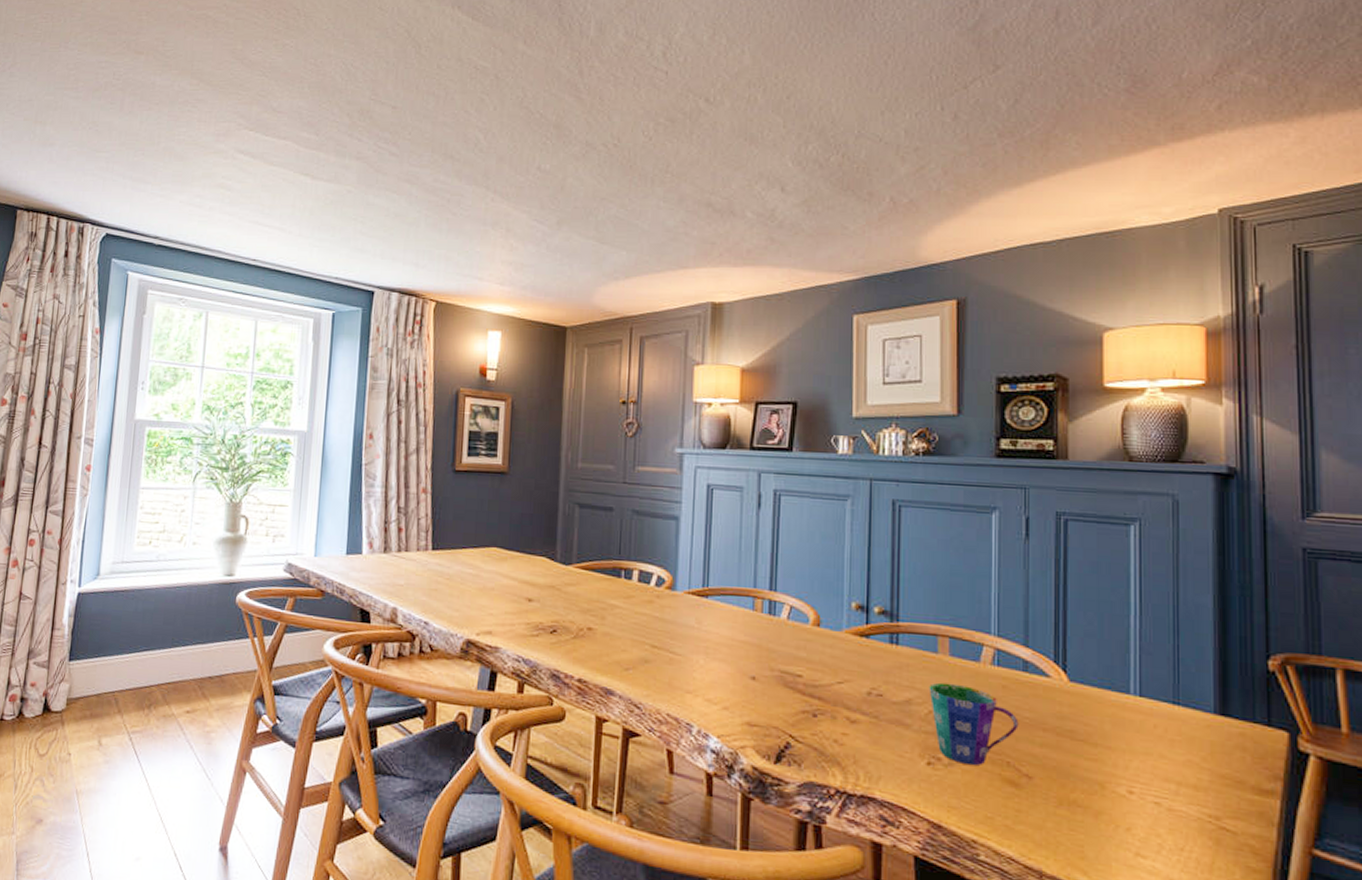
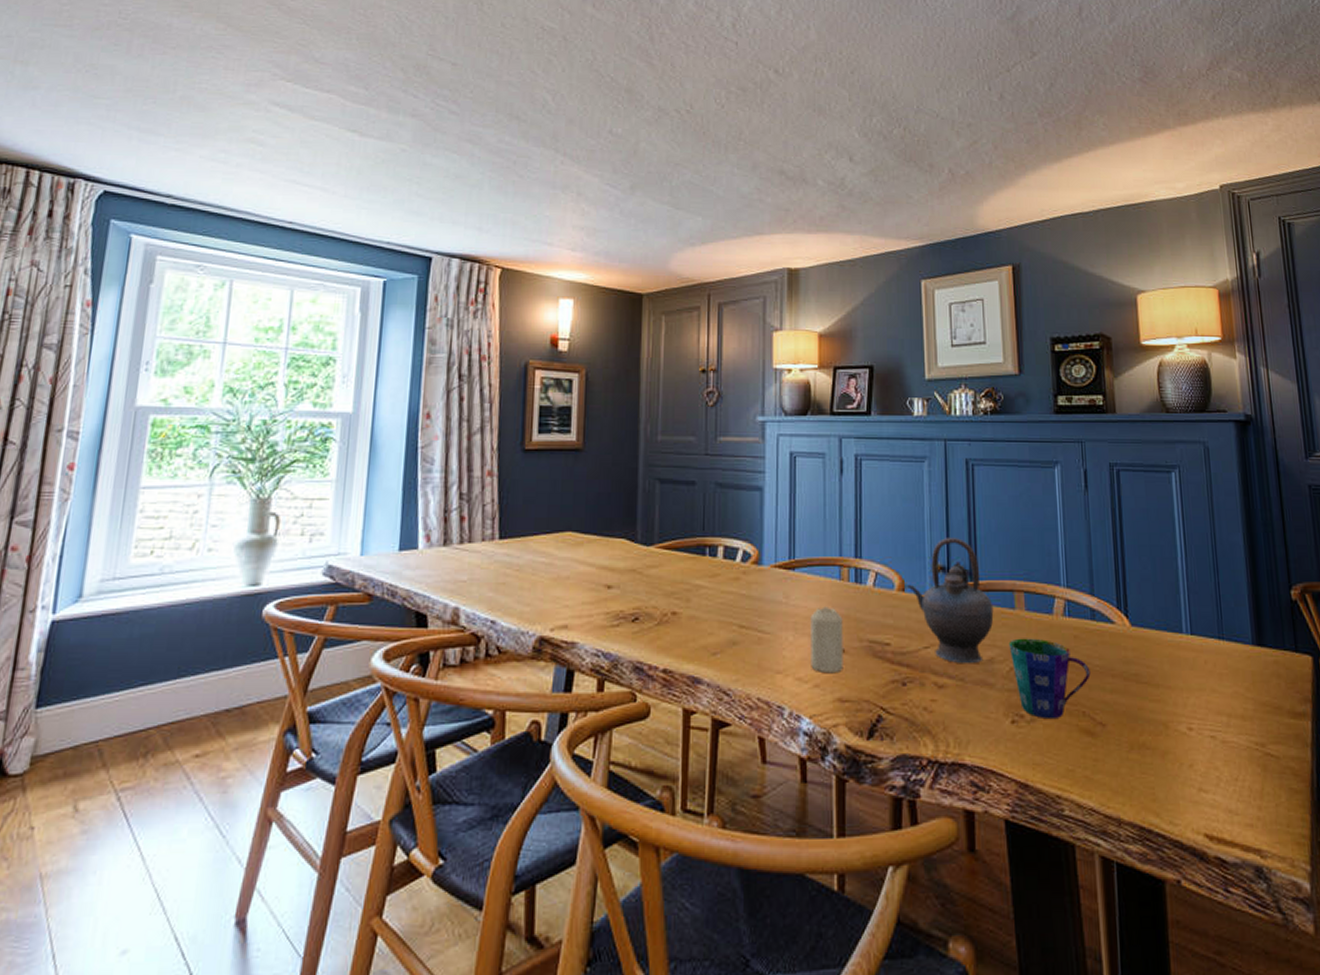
candle: none [720,634,755,699] -> present [810,606,843,674]
teapot: none [821,577,914,703] -> present [906,538,994,663]

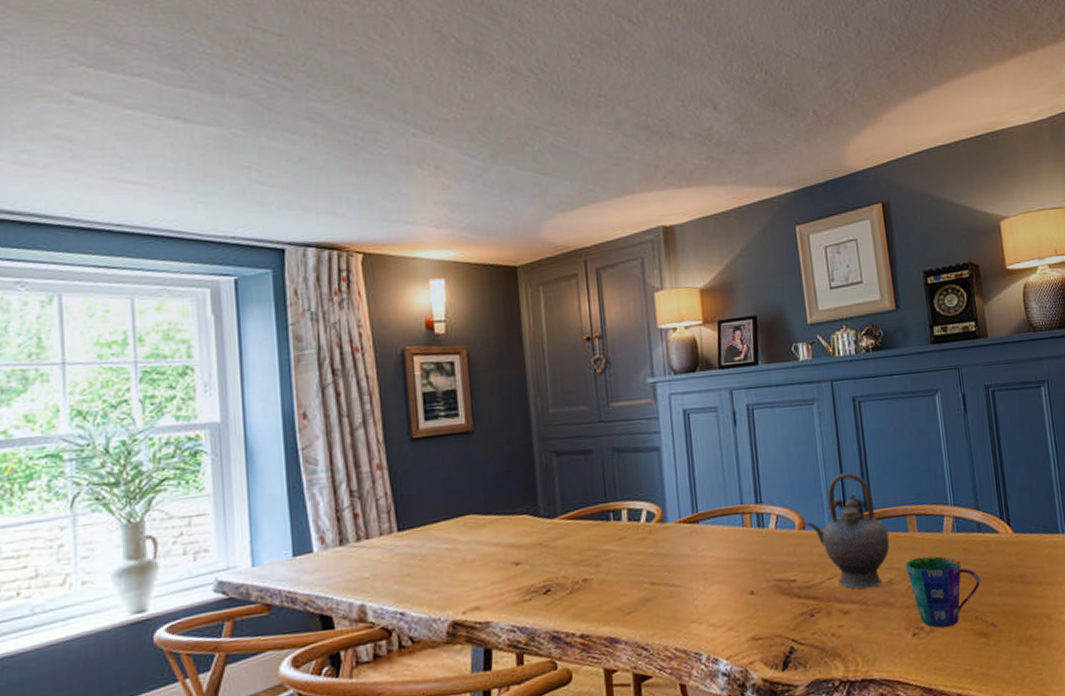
candle: present [810,606,843,674] -> none [718,553,754,616]

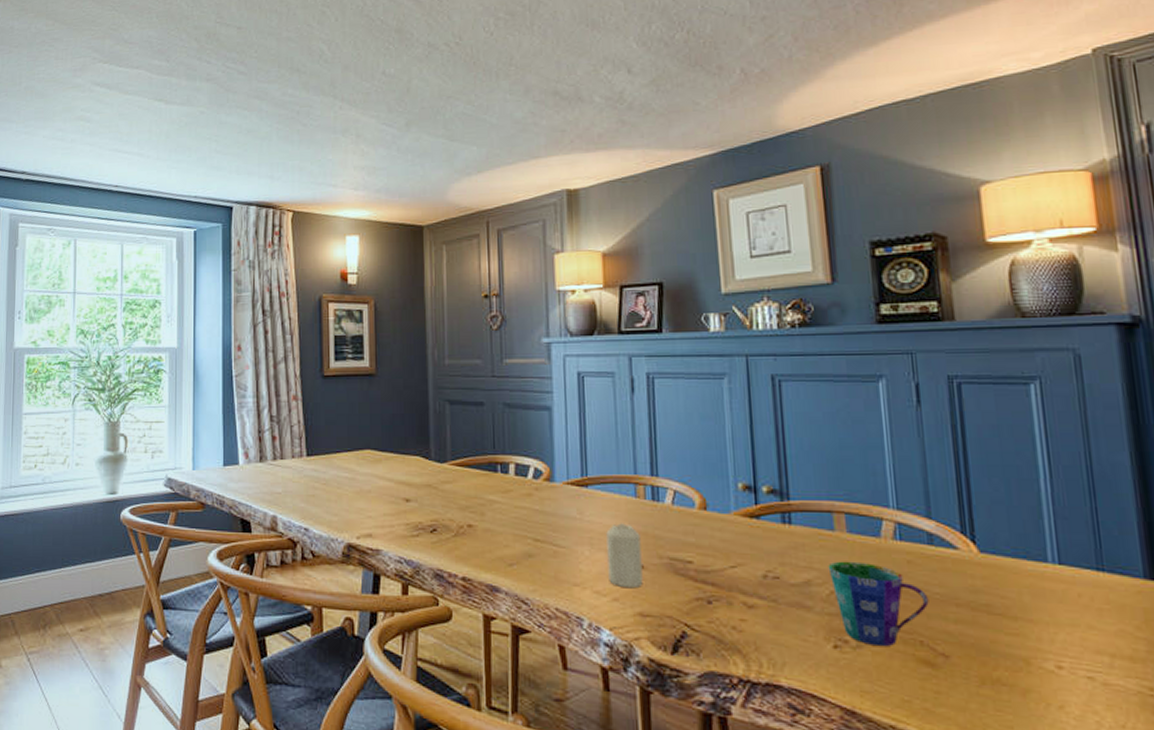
candle: none [718,553,754,616] -> present [606,523,643,589]
teapot: present [806,472,890,589] -> none [708,456,810,585]

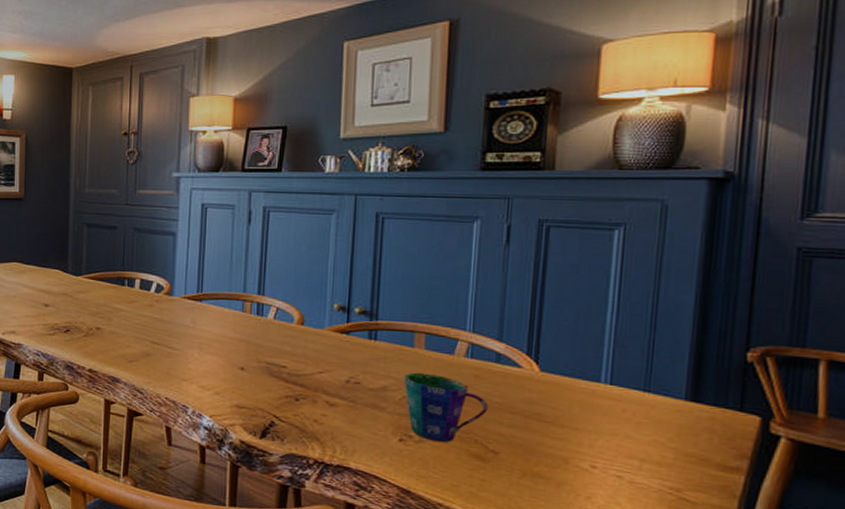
candle: present [606,523,643,589] -> none [213,332,244,386]

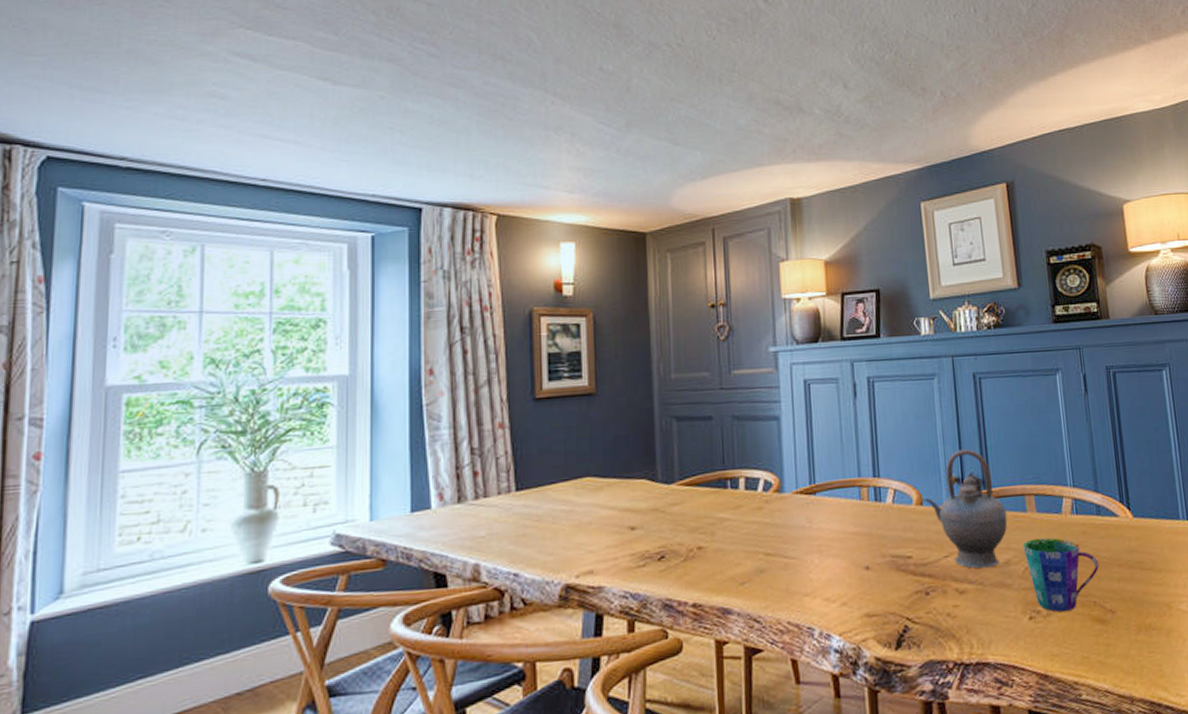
teapot: none [305,282,392,389] -> present [923,449,1008,569]

